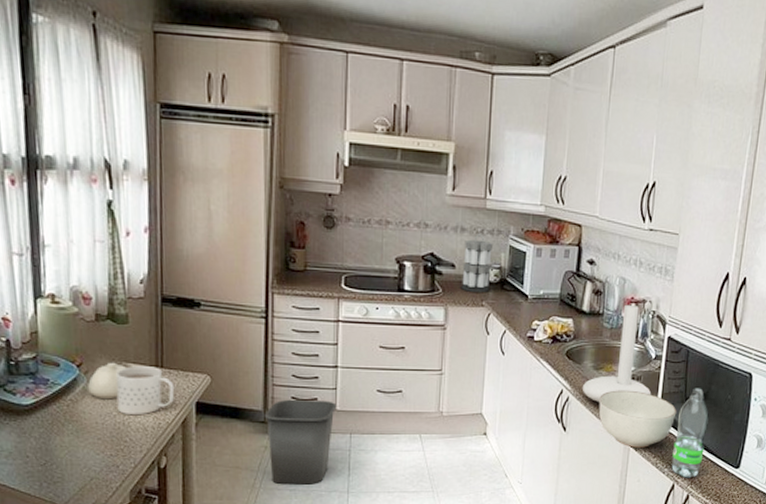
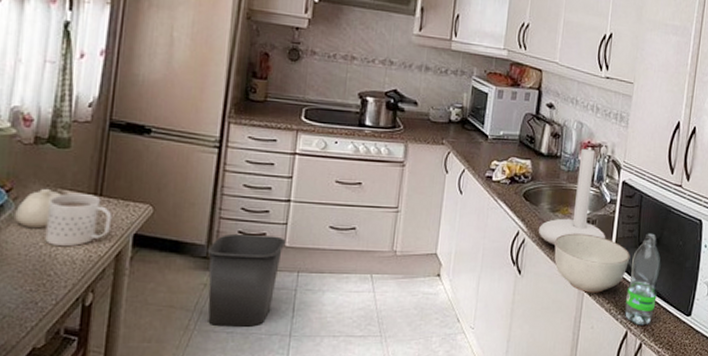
spice rack: present [460,234,494,293] -> none [422,73,457,132]

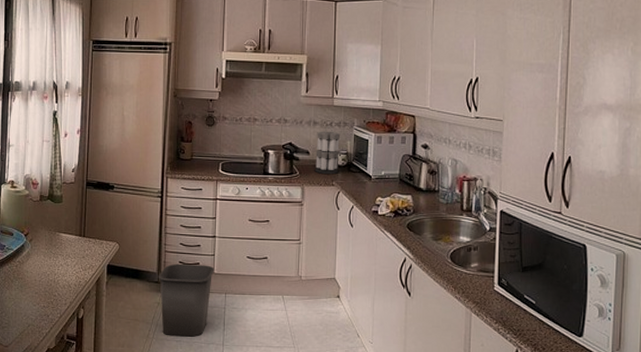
sugar bowl: present [13,188,61,229] -> none [30,232,58,262]
mug: present [45,193,113,247] -> none [51,236,93,275]
spice rack: none [422,73,457,132] -> present [314,126,341,175]
paper towel holder: present [538,148,606,246] -> none [423,182,489,271]
bowl: present [554,233,631,293] -> none [440,259,514,313]
bottle: present [624,233,662,325] -> none [513,258,548,345]

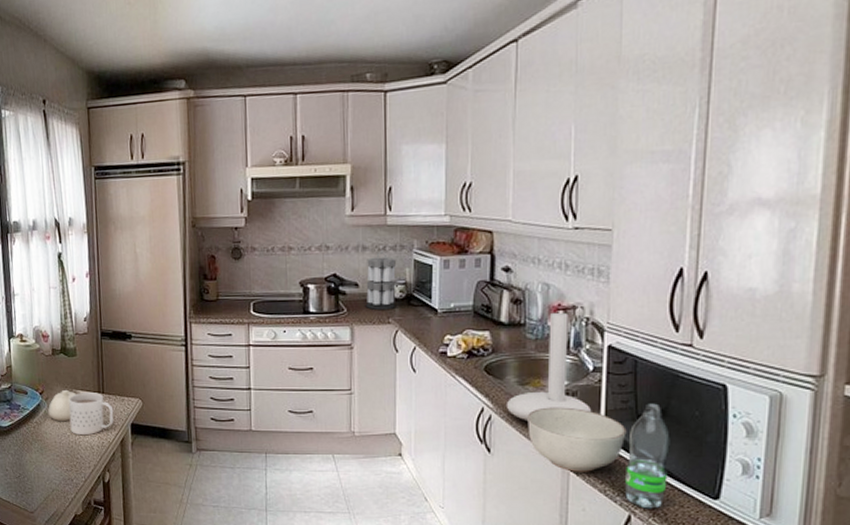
sugar bowl: none [30,232,58,262] -> present [47,389,76,422]
mug: none [51,236,93,275] -> present [68,393,114,436]
waste bin: present [158,263,215,337] -> none [188,420,252,502]
paper towel holder: none [423,182,489,271] -> present [505,312,592,422]
bowl: none [440,259,514,313] -> present [528,407,627,472]
bottle: none [513,258,548,345] -> present [624,403,672,509]

